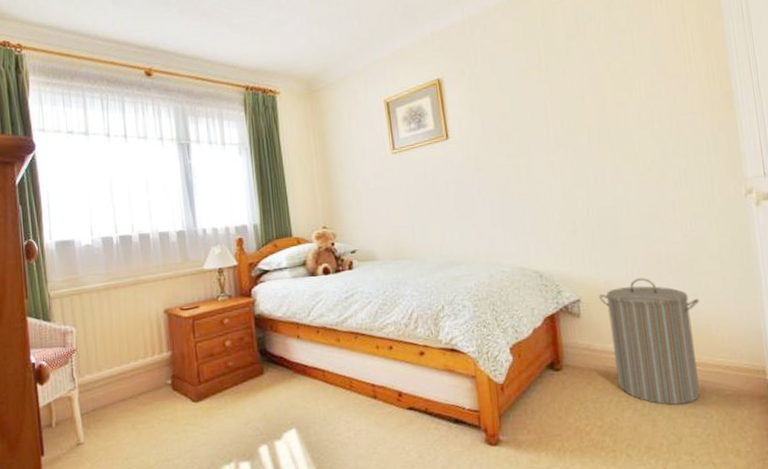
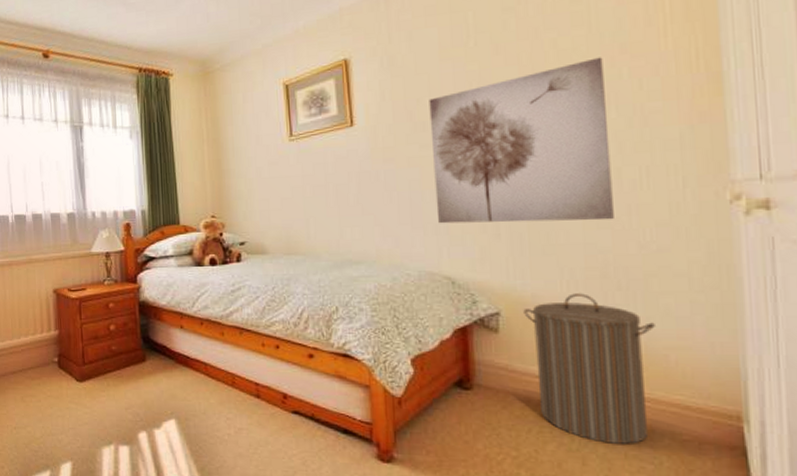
wall art: none [511,78,663,224] -> present [429,57,614,224]

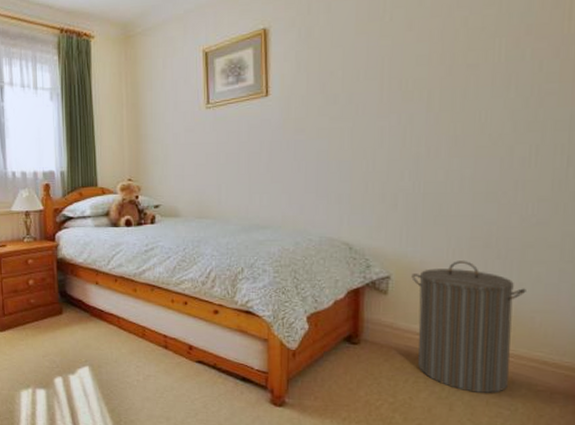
wall art: present [429,57,614,224] -> none [340,37,509,195]

